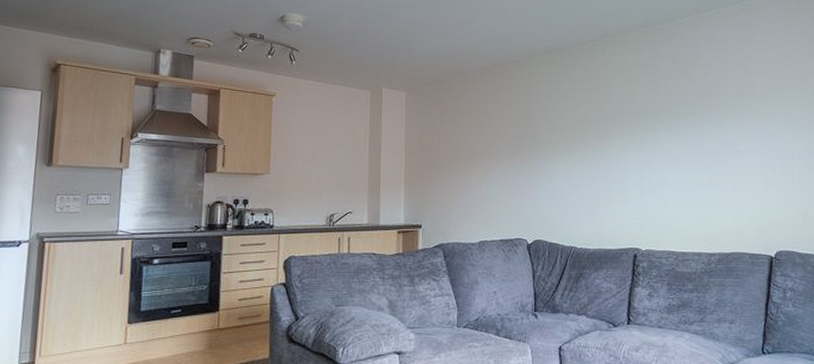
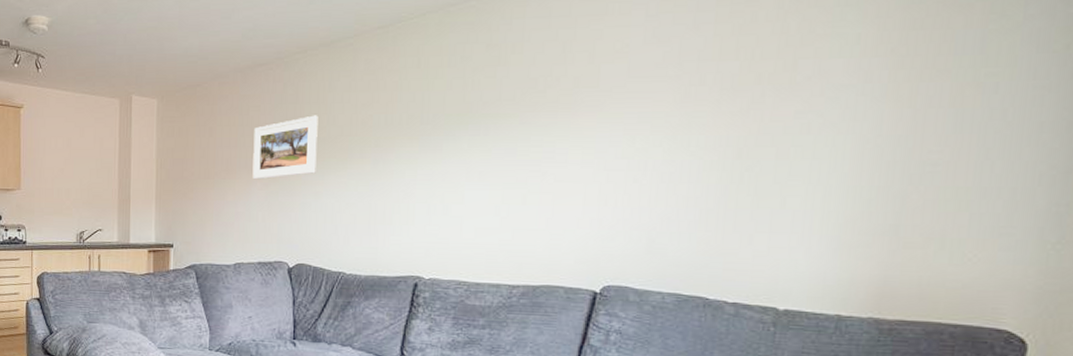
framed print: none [493,110,547,165] -> present [252,115,318,180]

